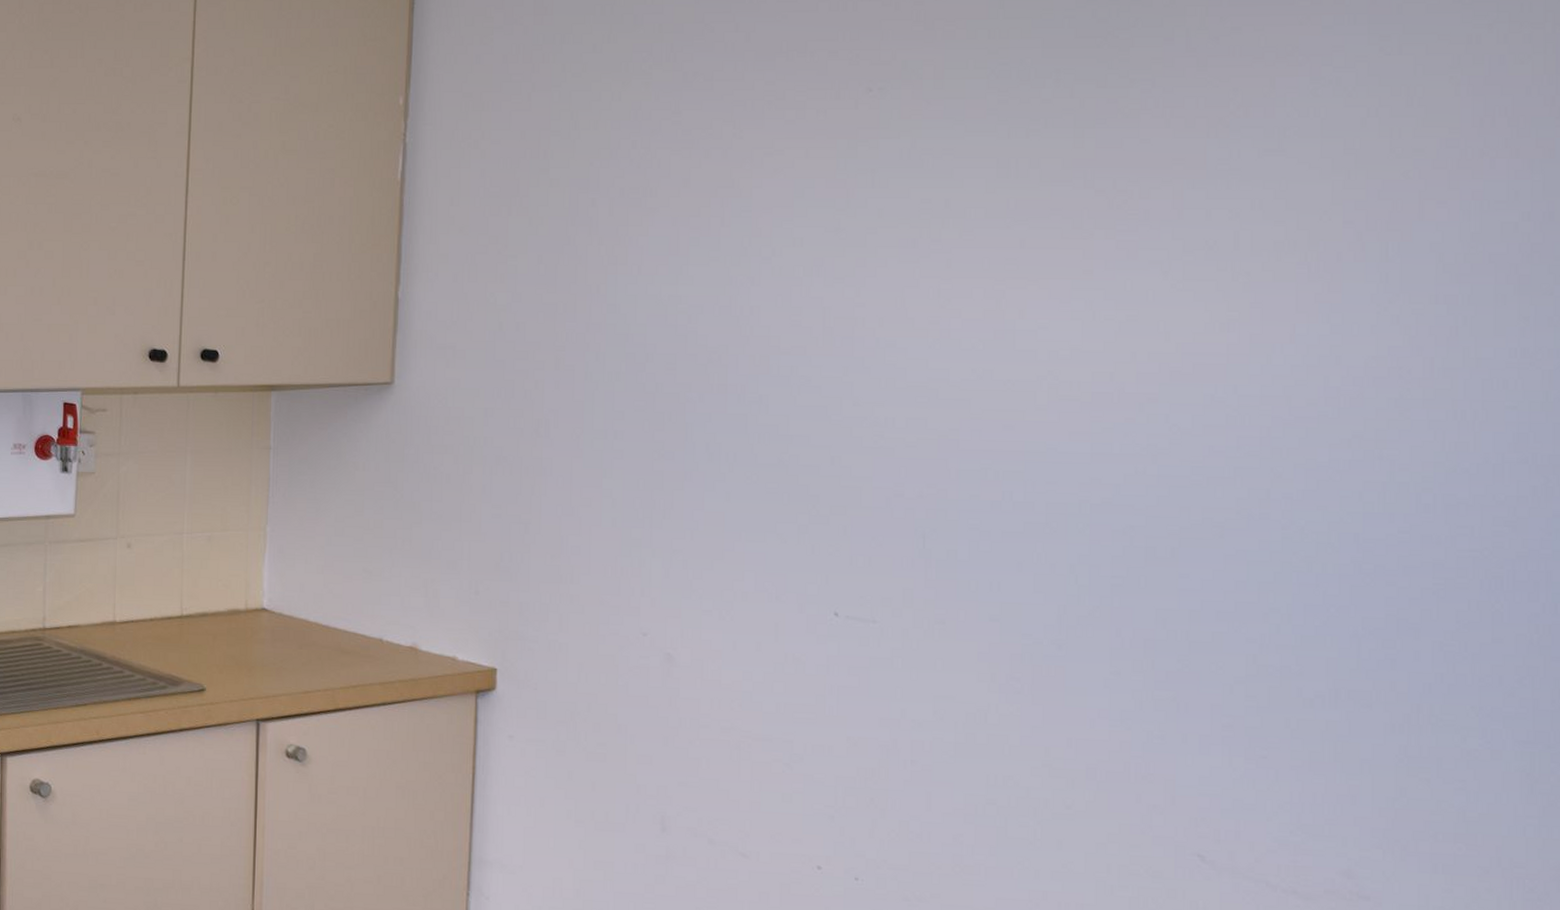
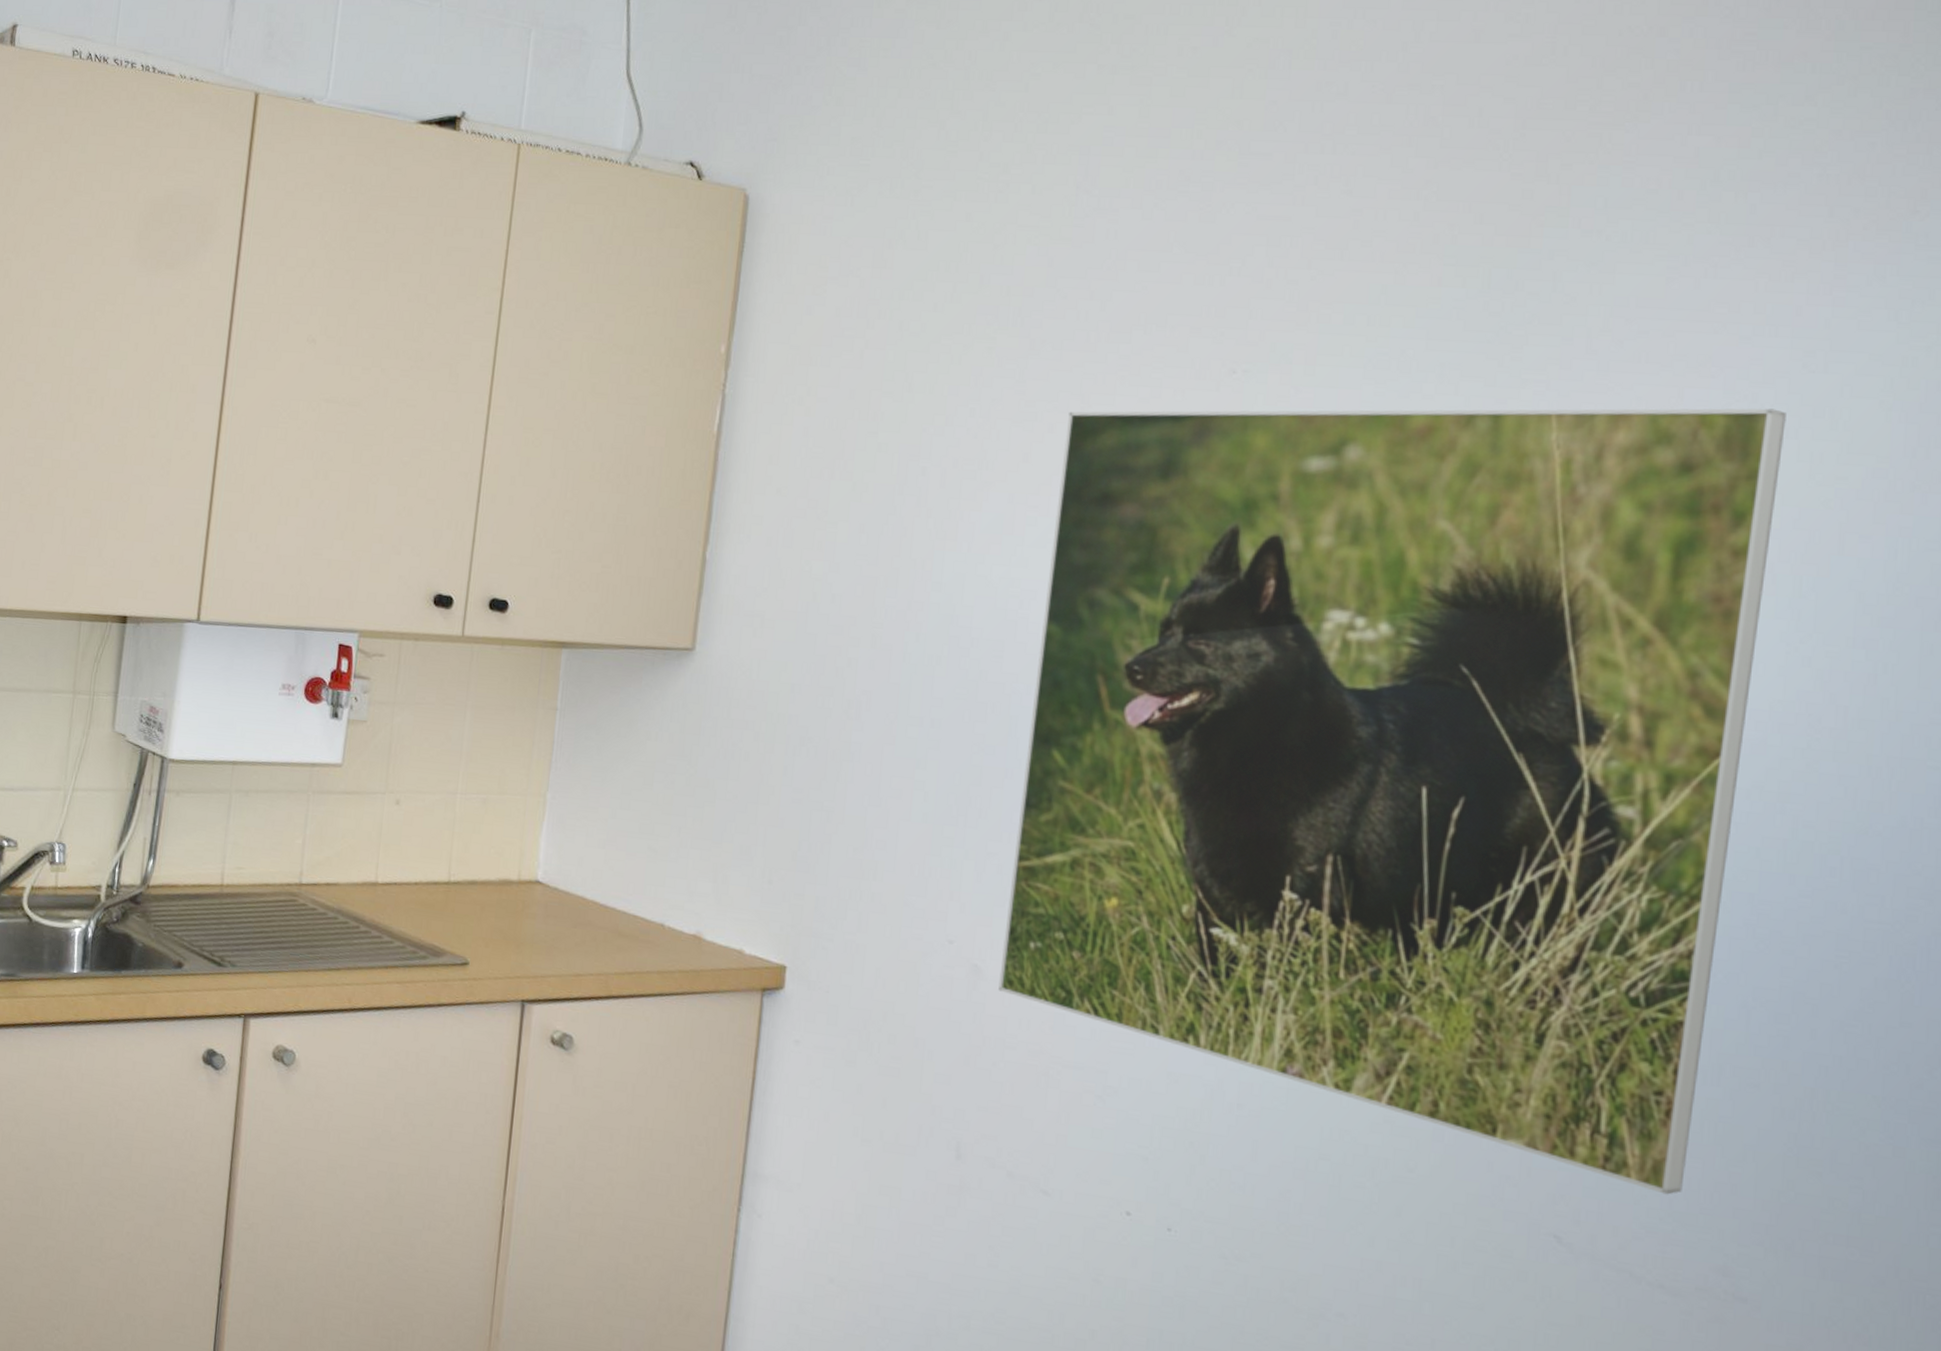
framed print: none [690,91,1367,810] -> present [998,408,1786,1195]

